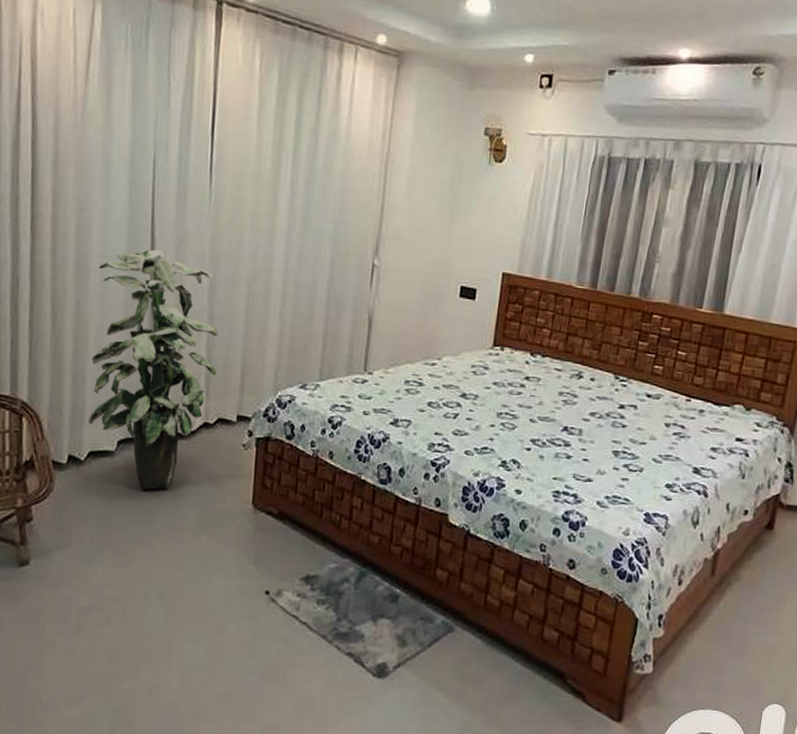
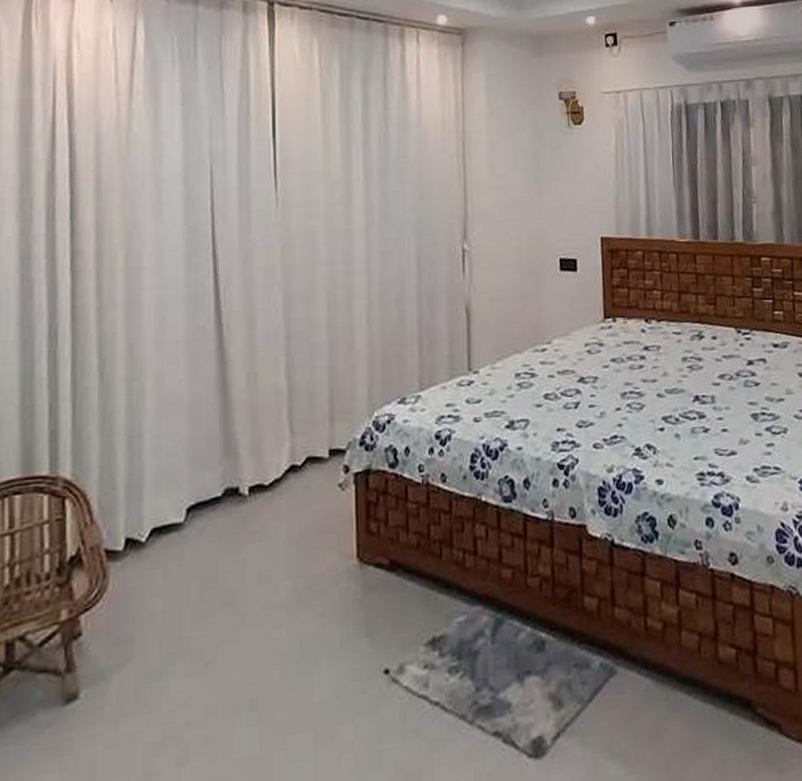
indoor plant: present [88,249,218,489] -> none [149,270,300,565]

